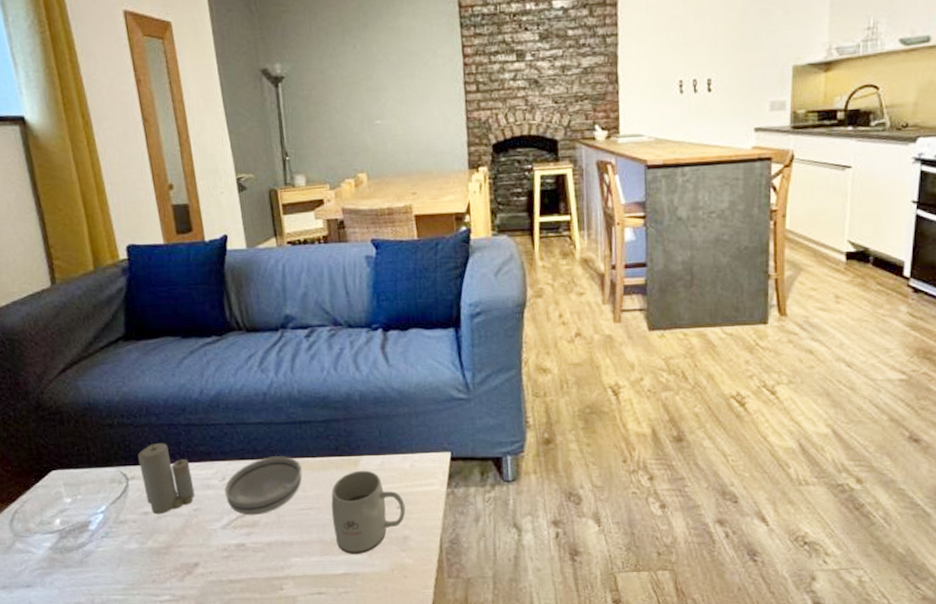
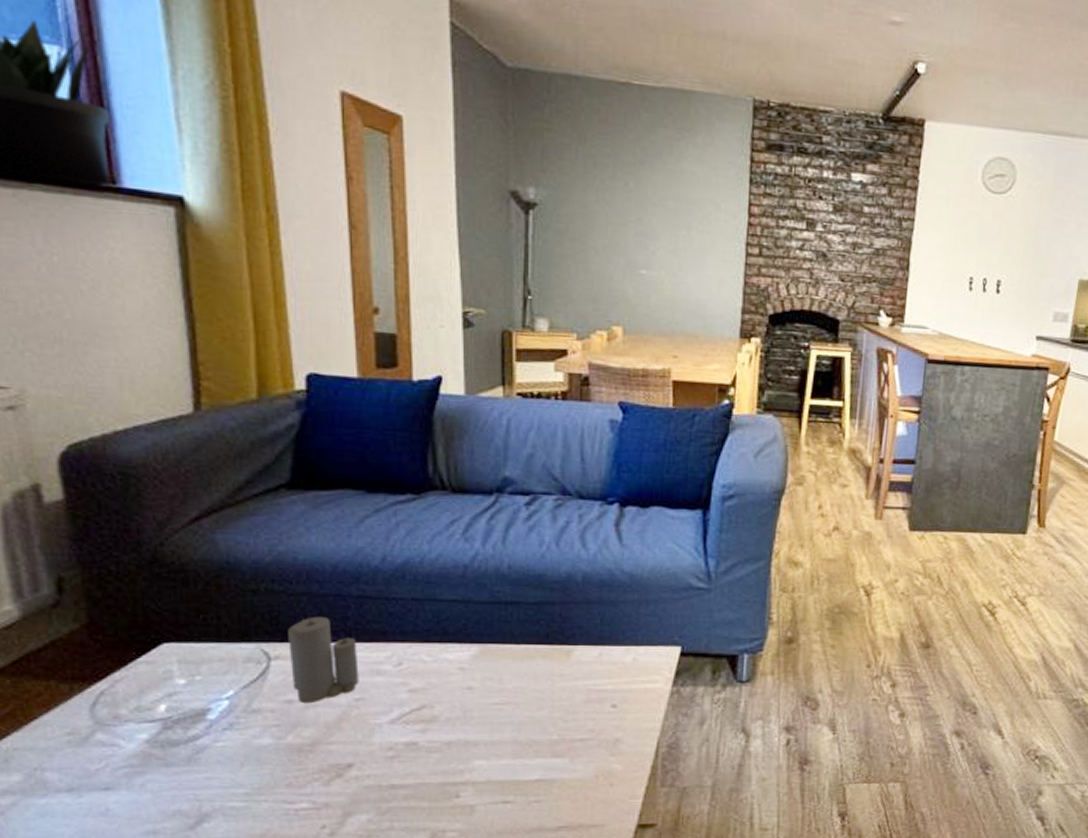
bowl: present [224,455,303,516] -> none [398,639,501,709]
mug: present [331,470,406,555] -> none [531,662,621,759]

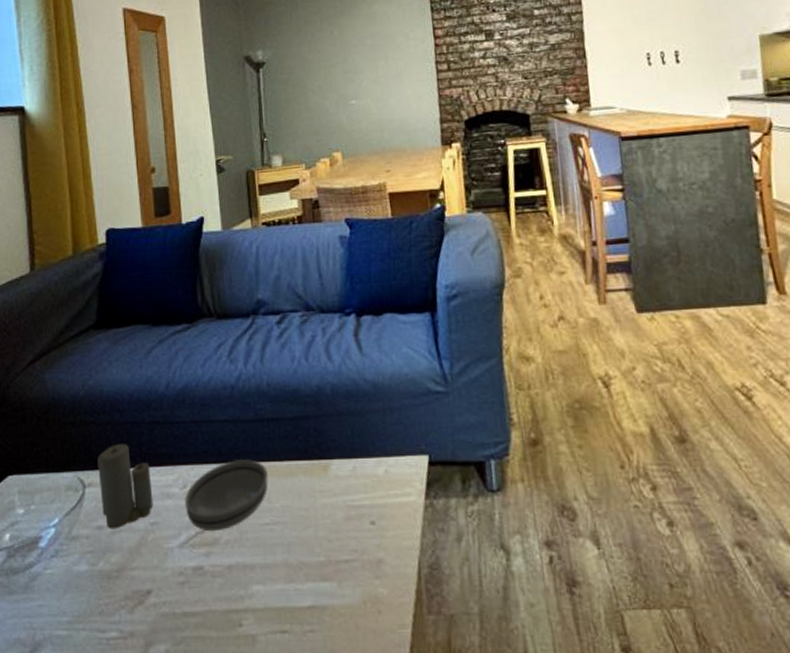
bowl: none [398,639,501,709] -> present [184,458,269,532]

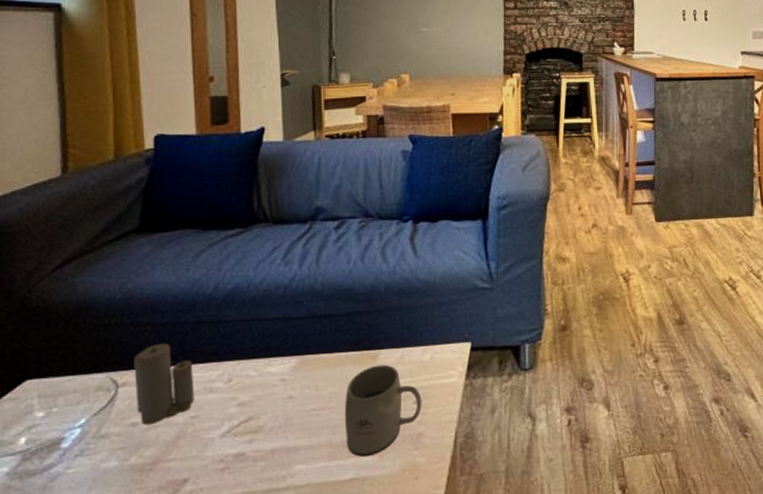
bowl: present [184,458,269,532] -> none [228,352,317,421]
mug: none [298,477,380,583] -> present [344,364,422,458]

